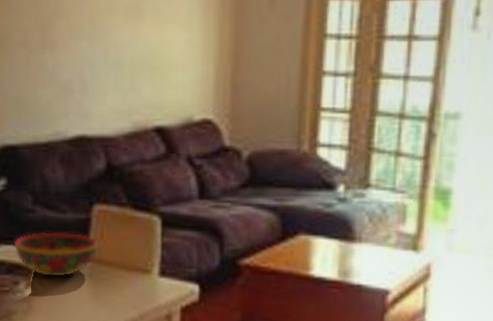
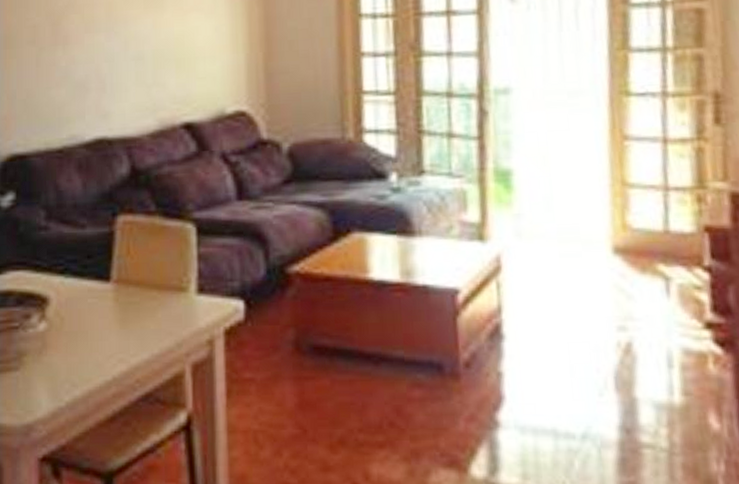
bowl: present [14,231,99,278] -> none [24,249,125,306]

